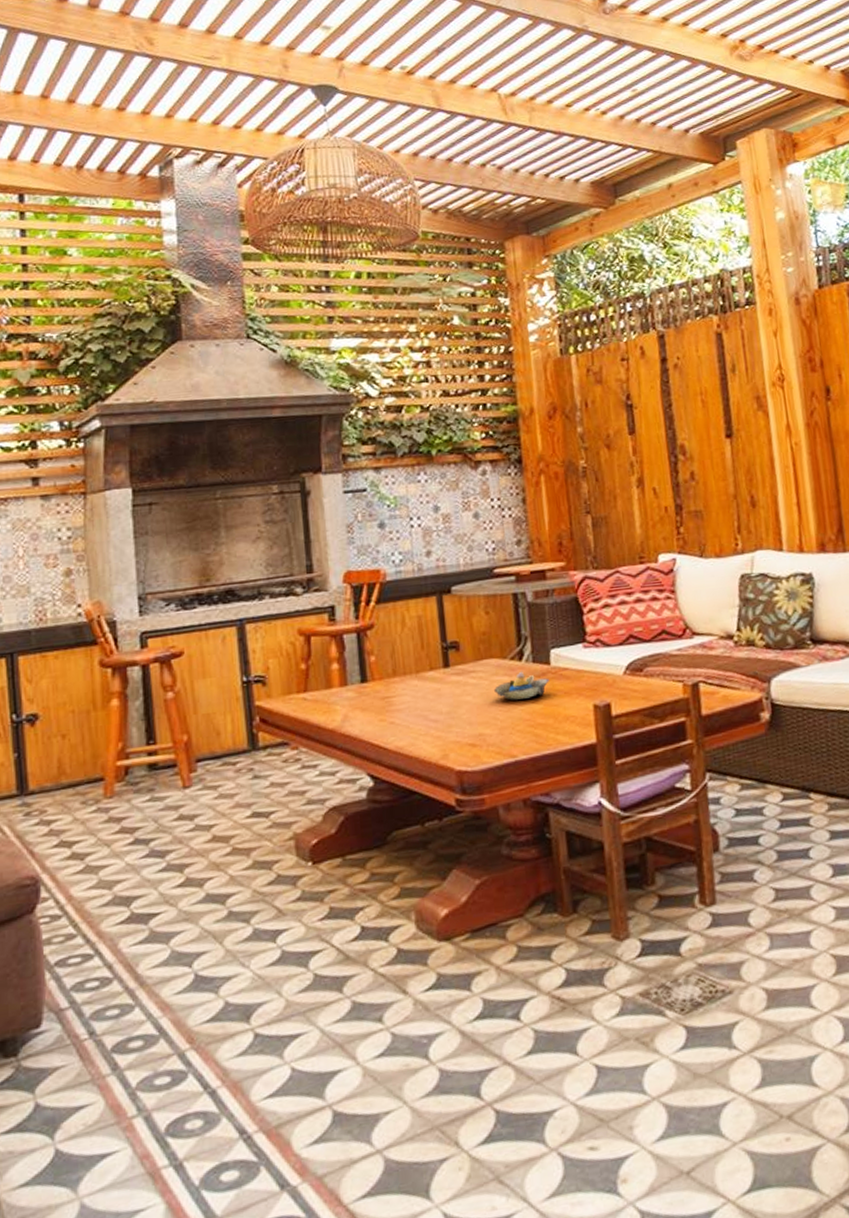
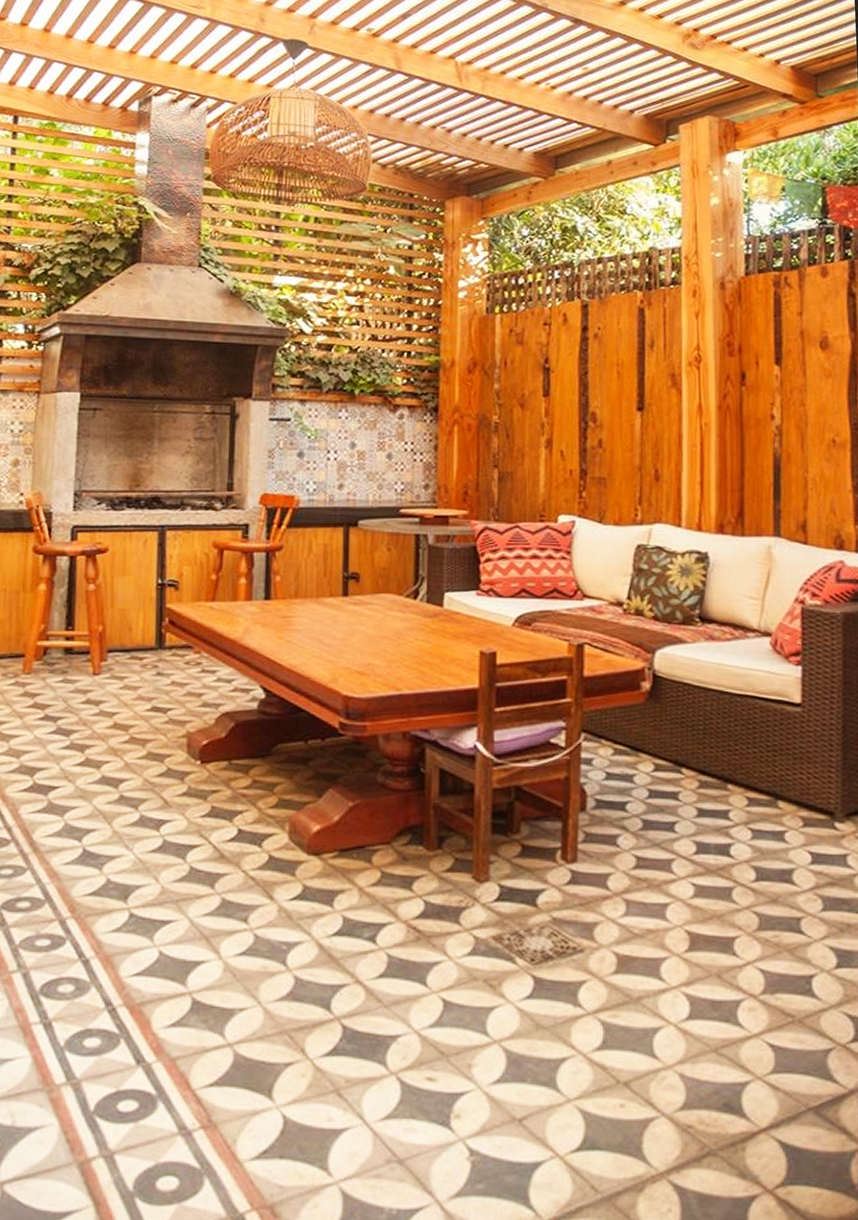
decorative bowl: present [494,671,549,700] -> none [387,609,440,636]

